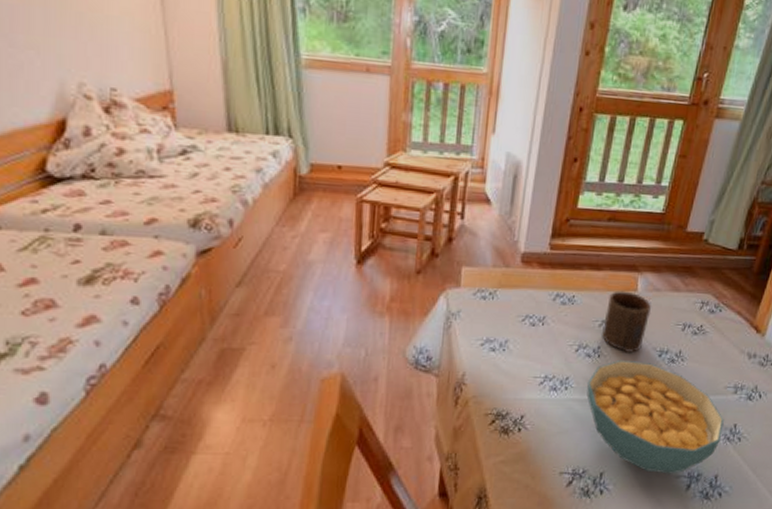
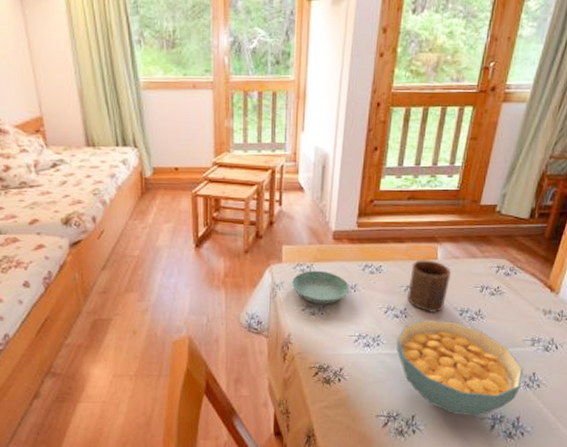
saucer: none [470,297,538,339] -> present [292,270,350,304]

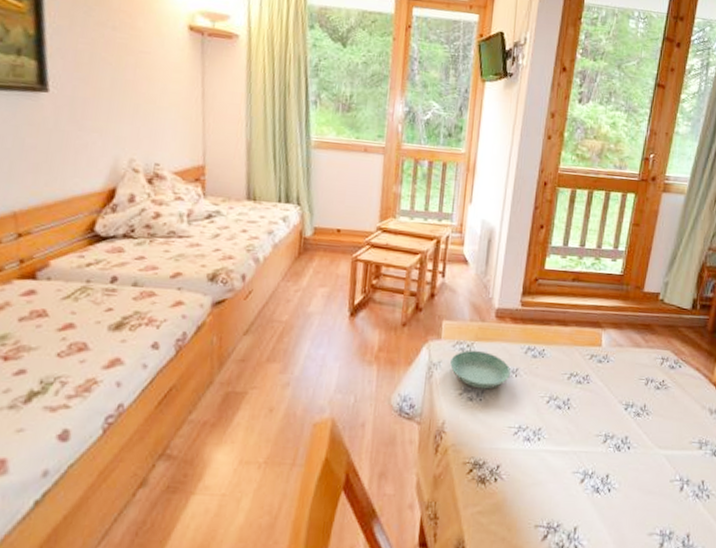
cereal bowl: present [396,320,523,416] -> none [558,413,692,531]
cup: present [407,260,452,314] -> none [571,345,616,406]

